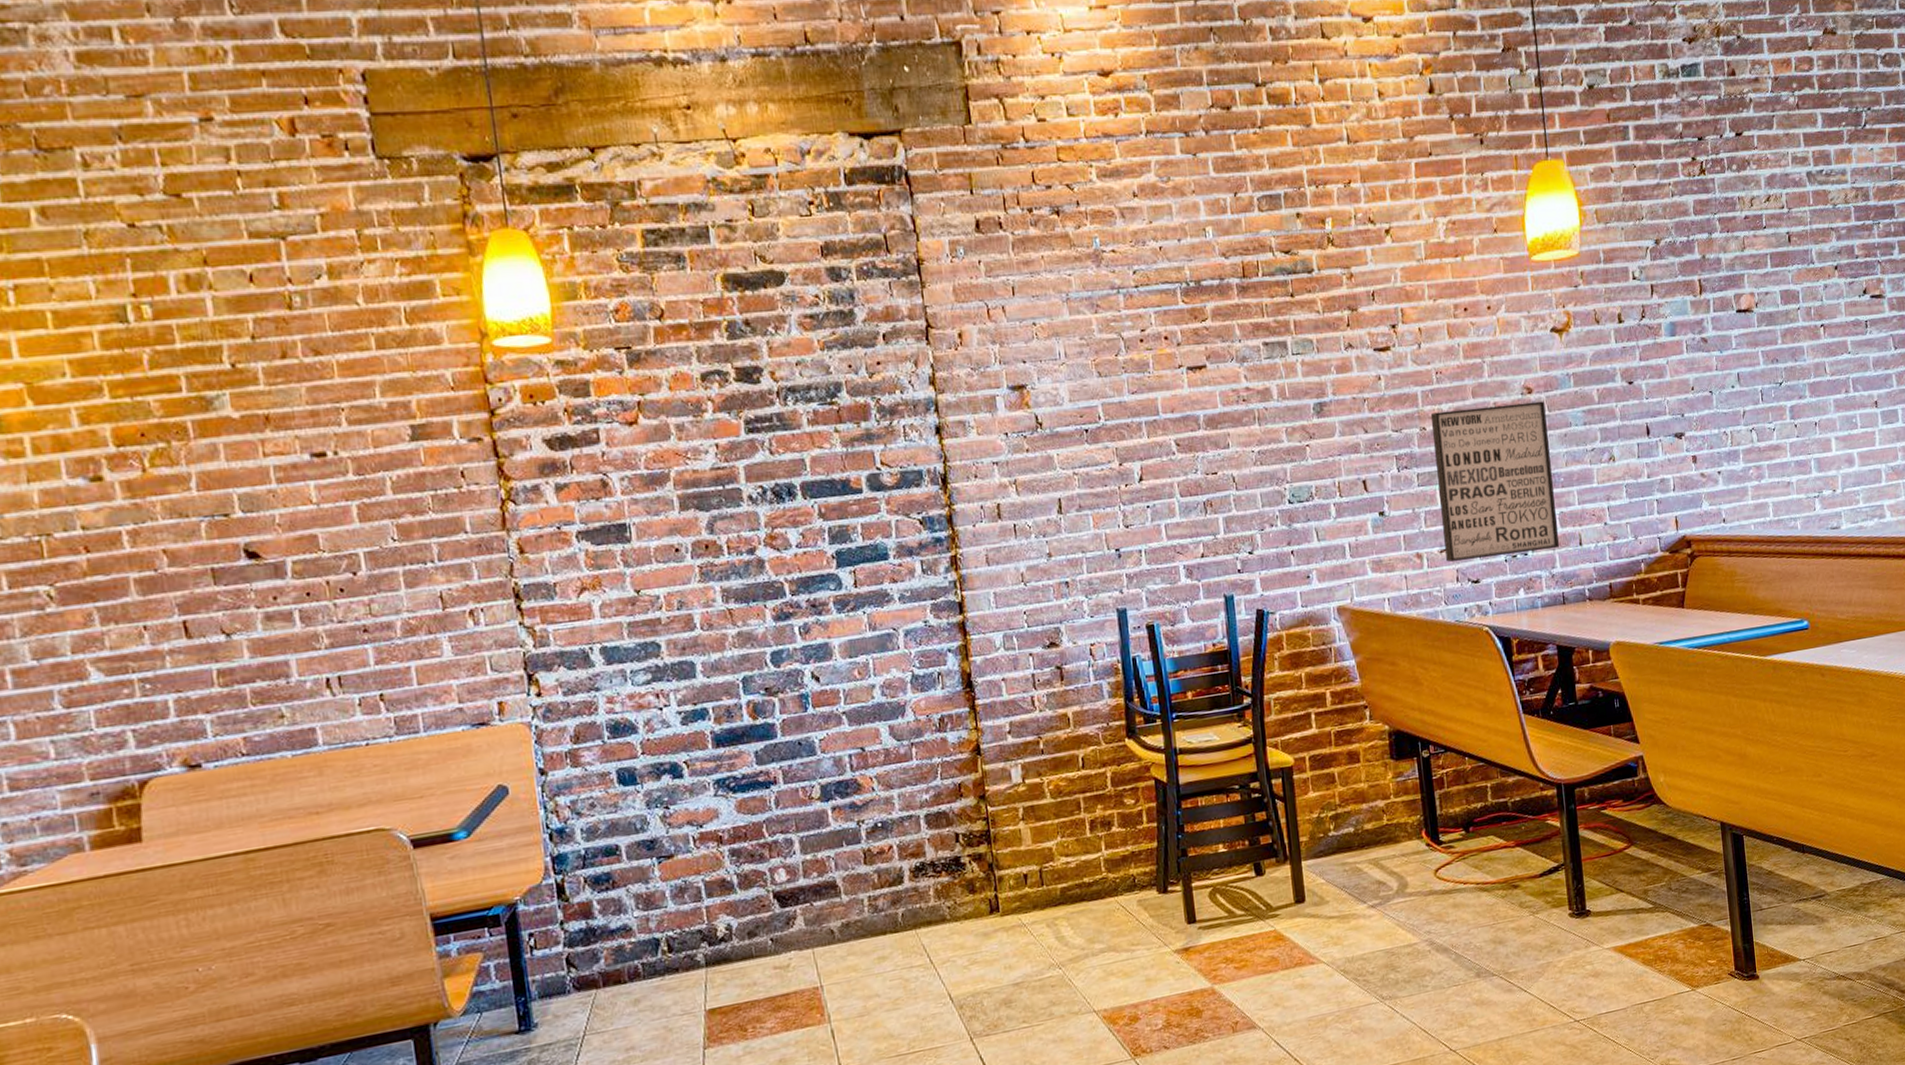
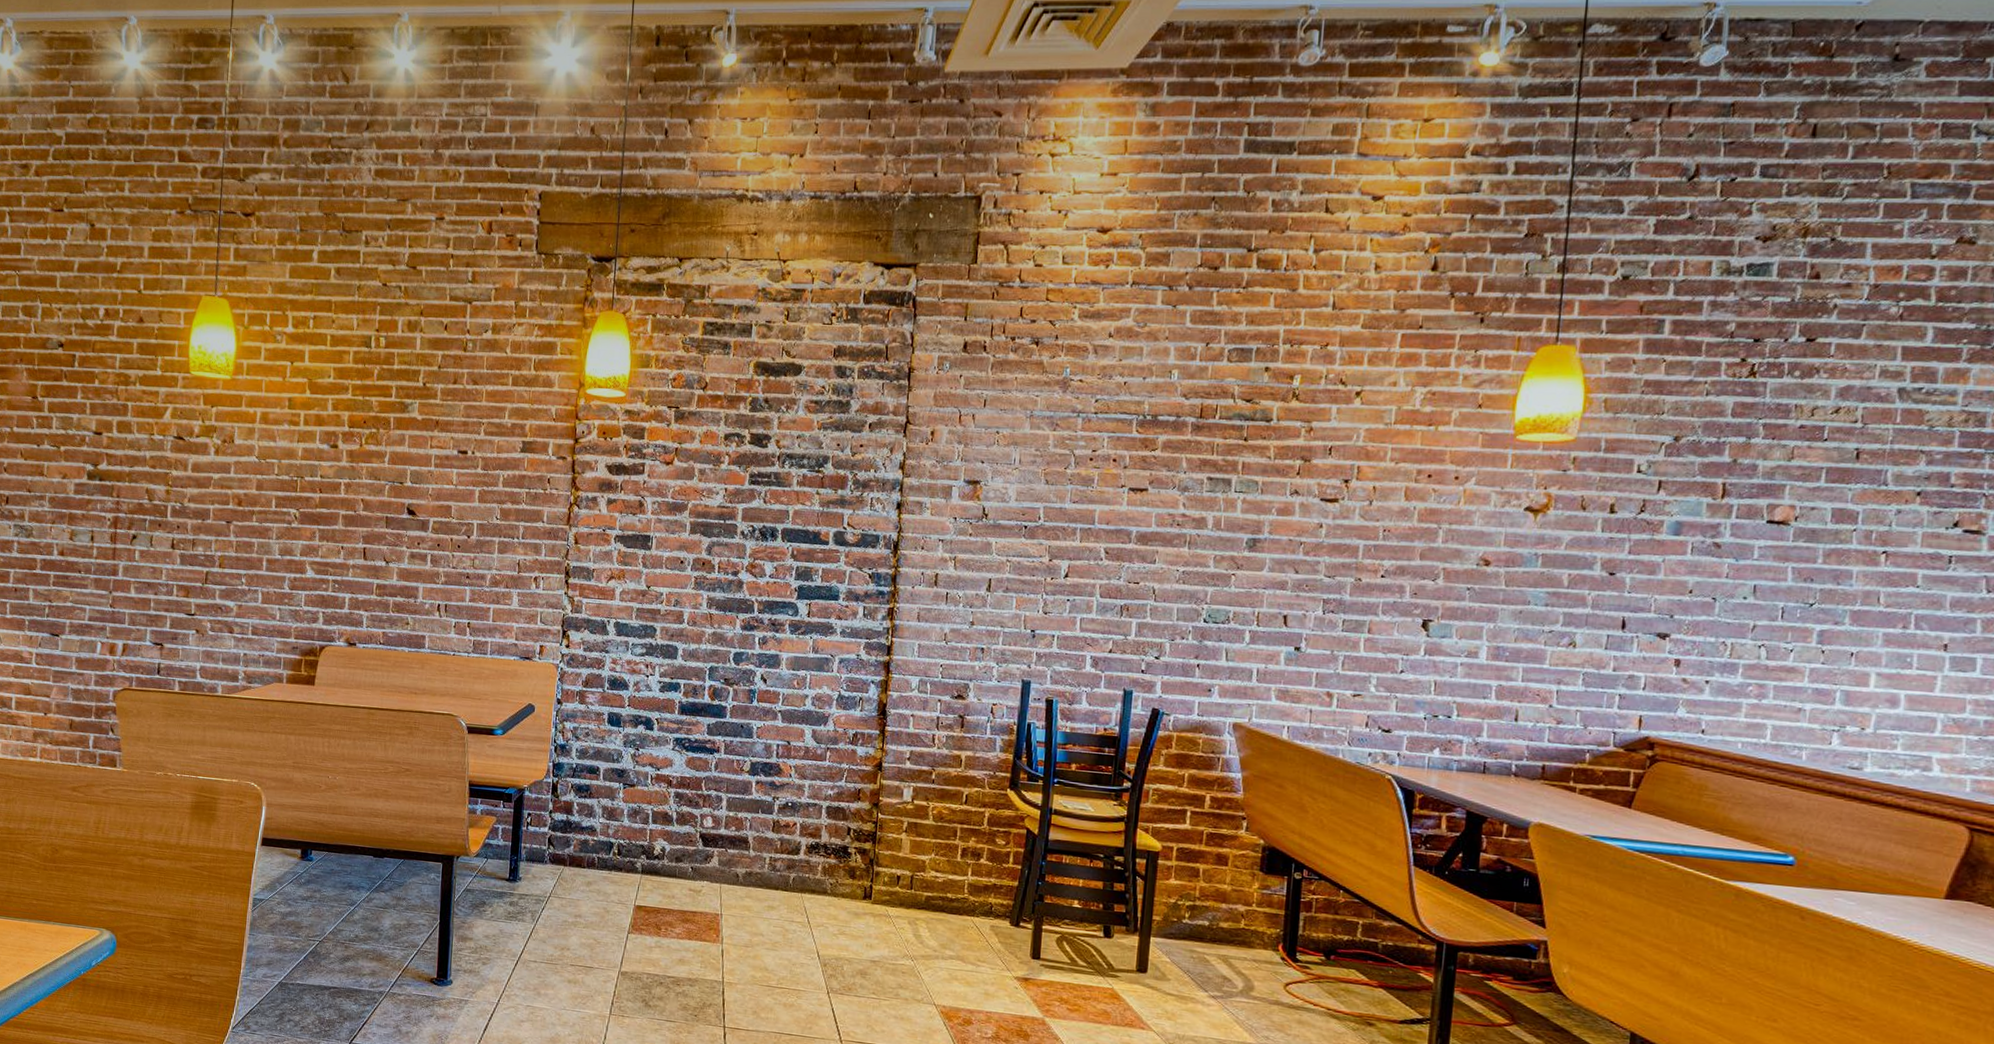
wall art: present [1430,401,1560,563] -> none [1358,566,1502,719]

